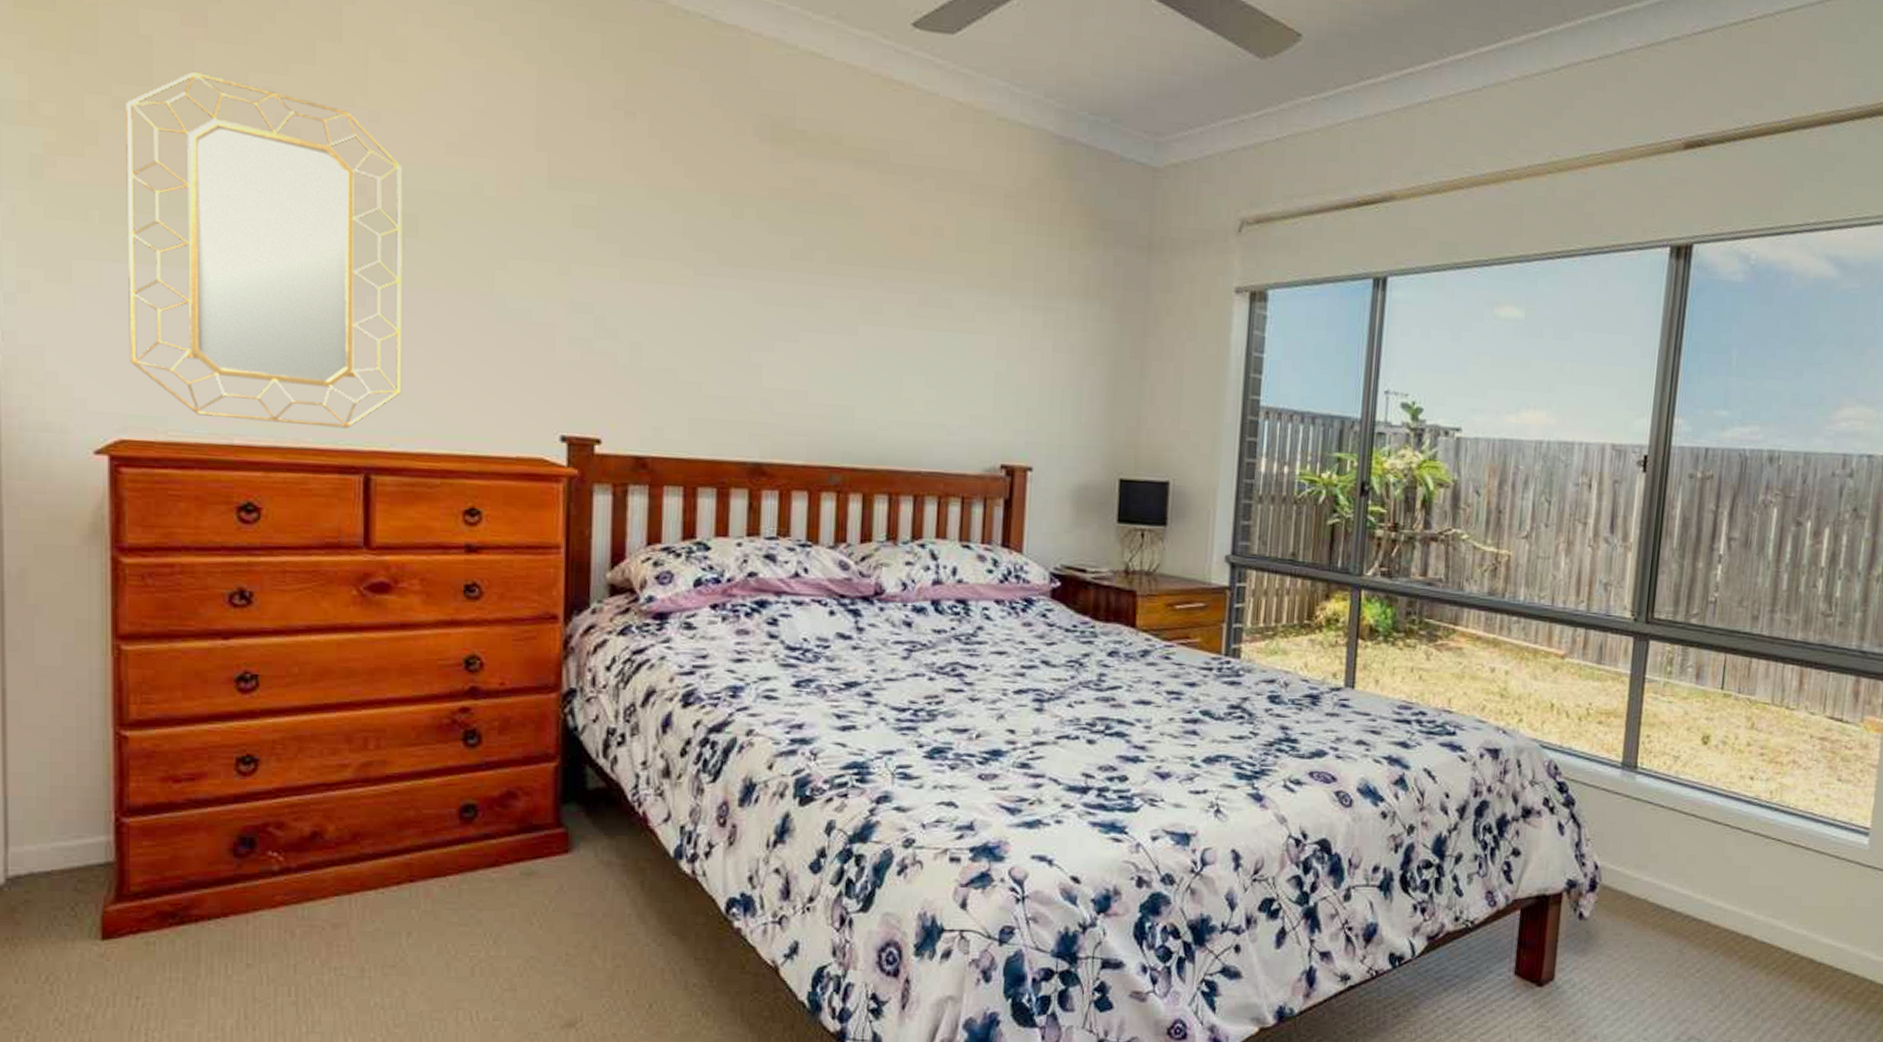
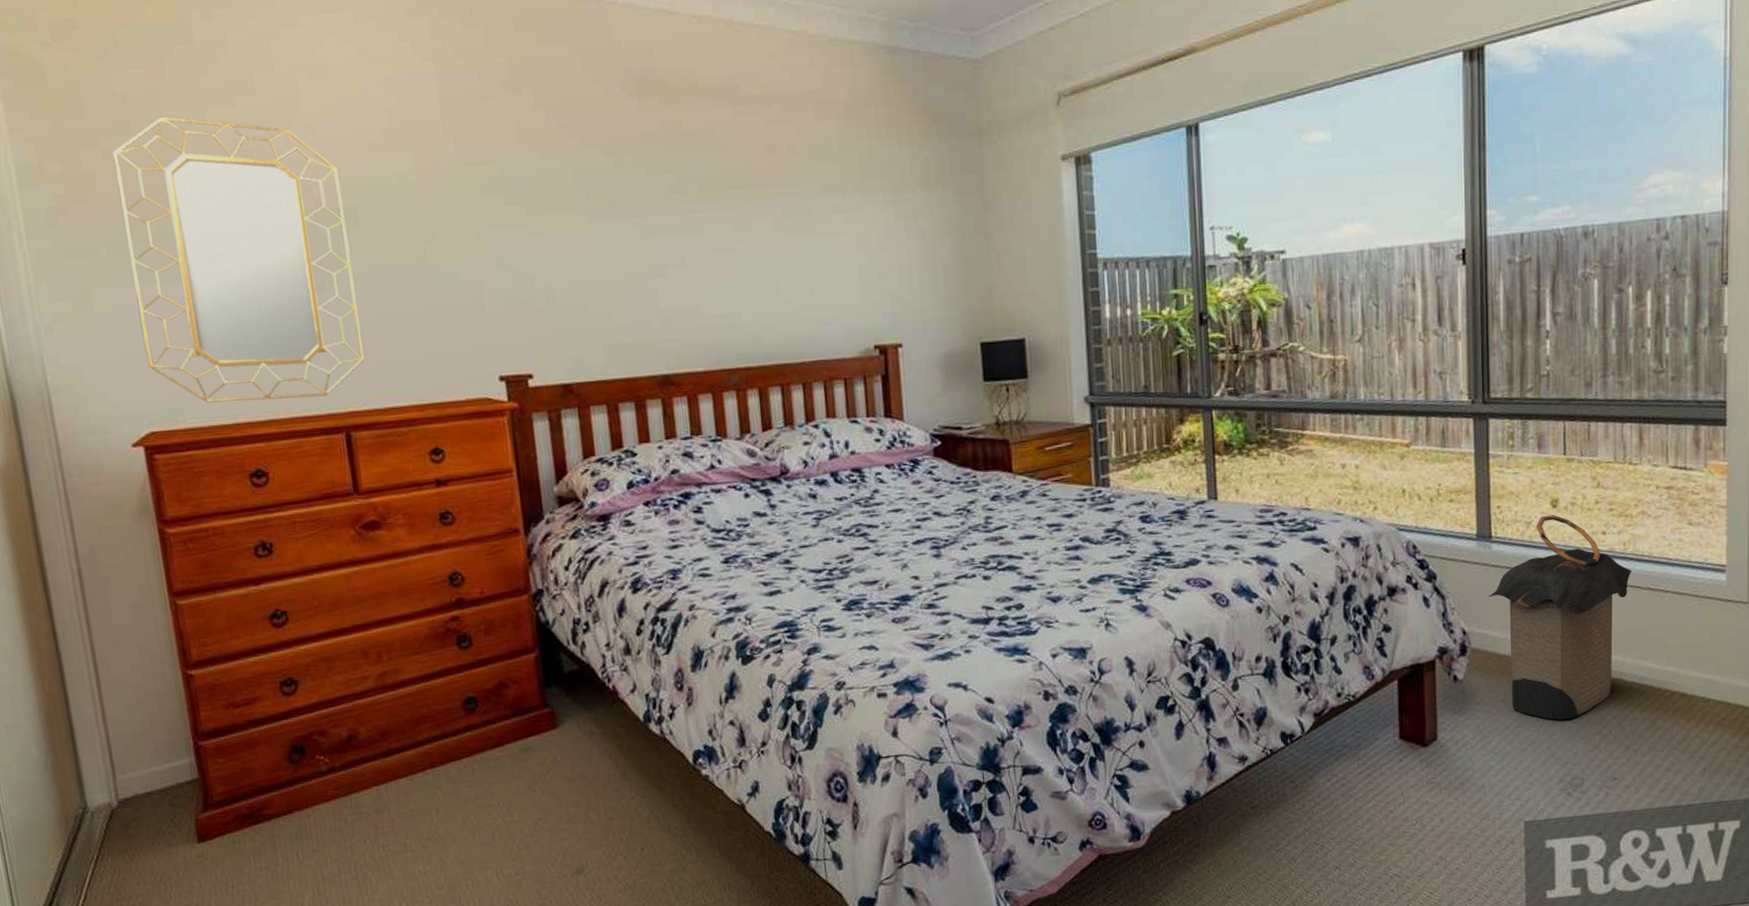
laundry hamper: none [1626,751,1776,974] -> present [1488,515,1632,720]

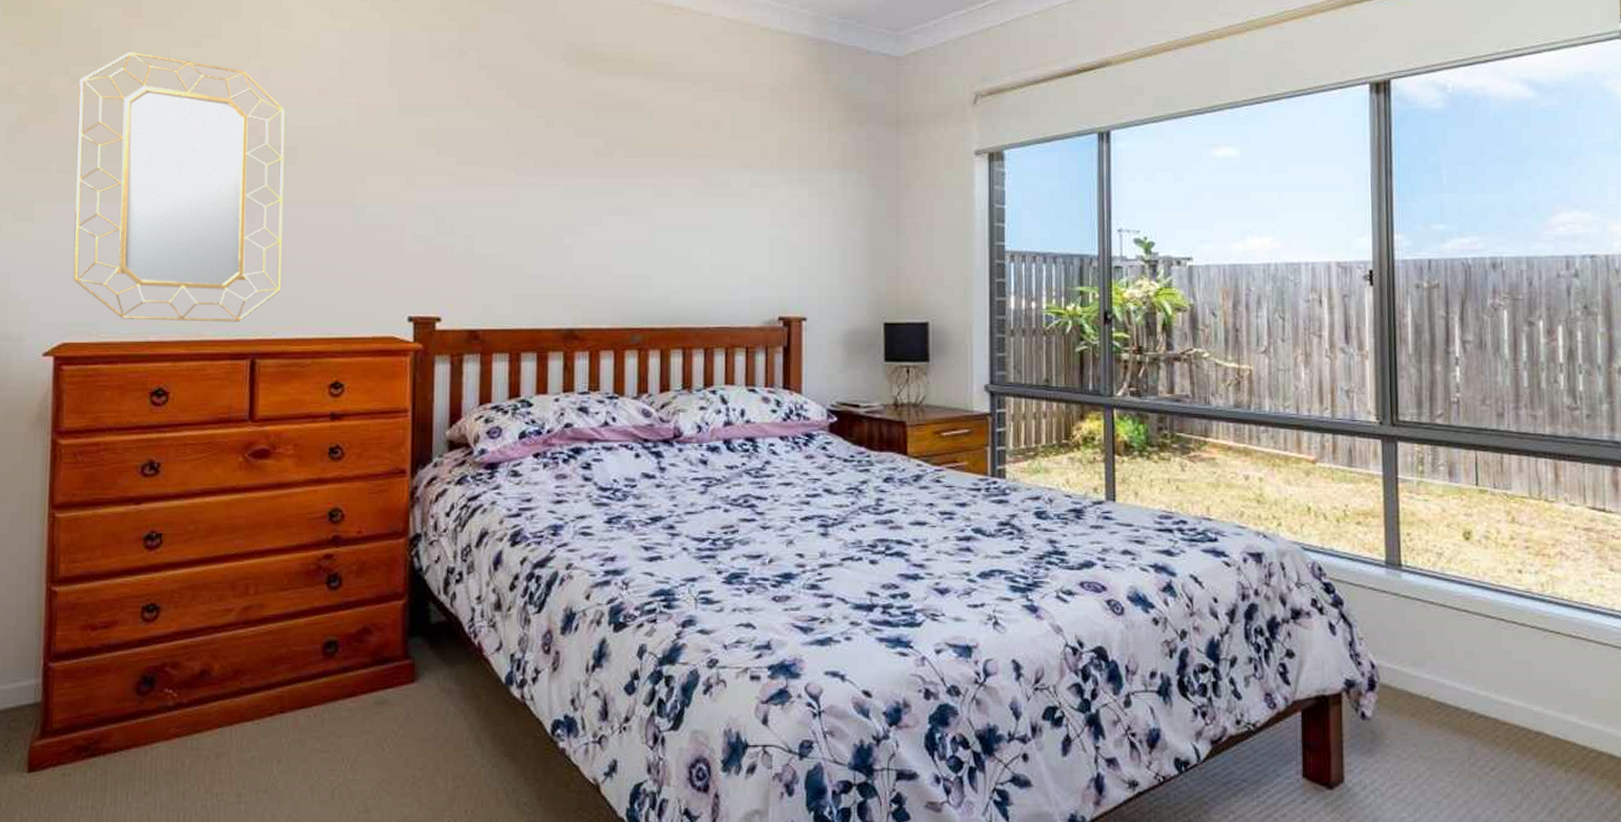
laundry hamper: present [1488,515,1632,720] -> none [1398,547,1552,773]

